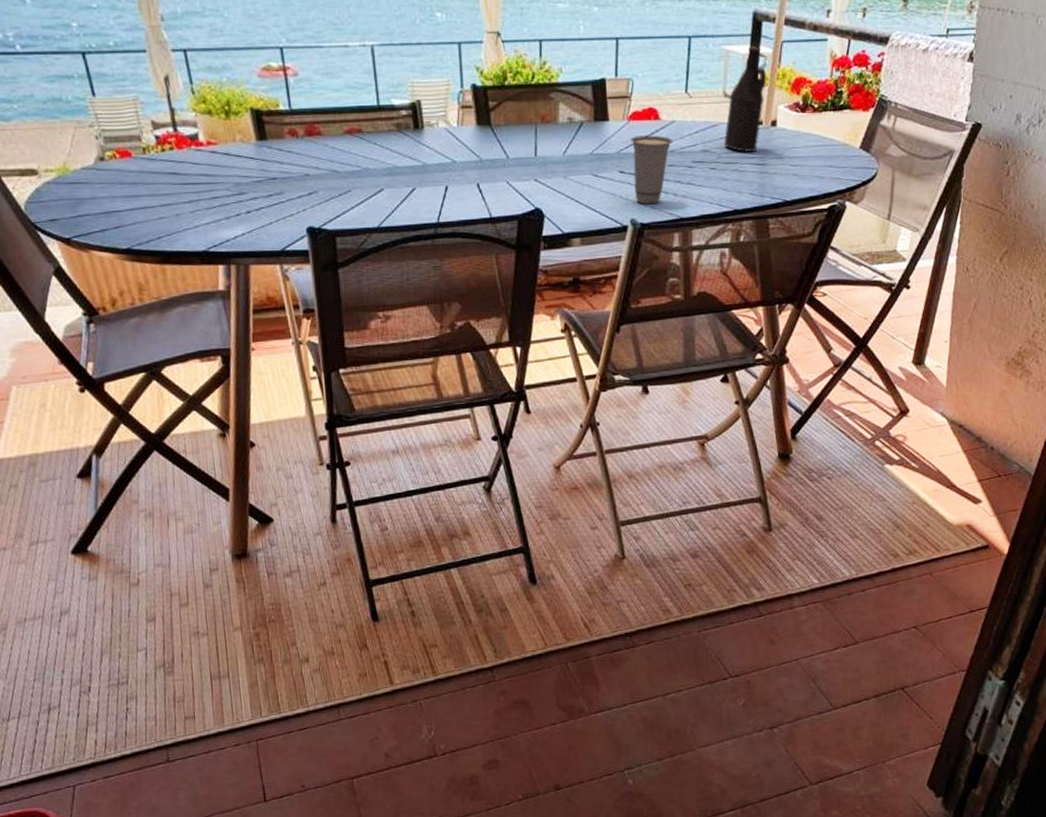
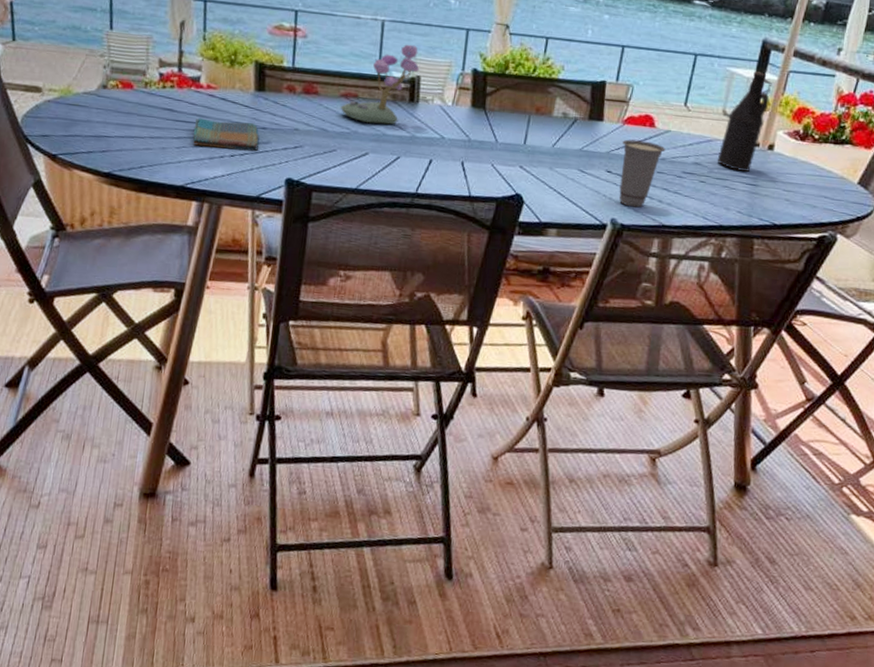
dish towel: none [203,174,273,207] -> present [193,118,259,152]
flowering plant: none [346,67,419,157] -> present [340,44,420,125]

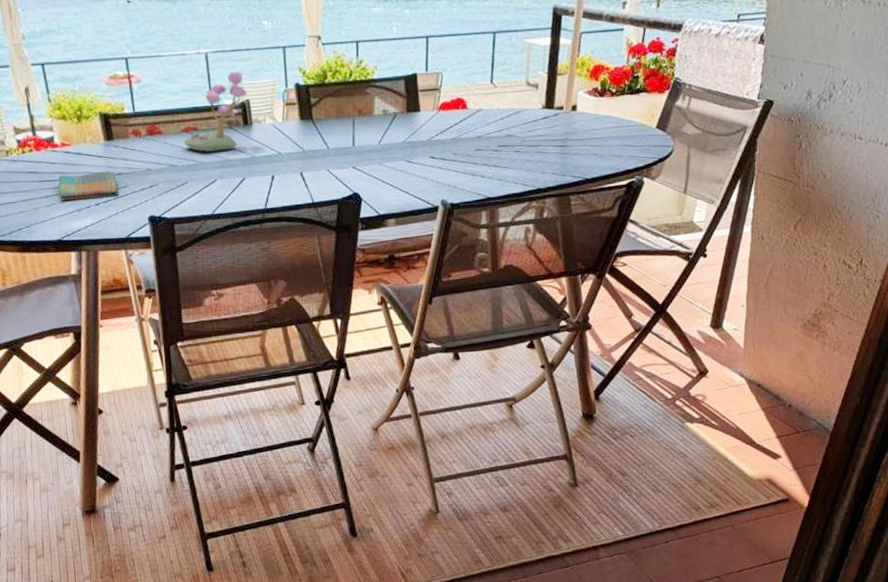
cup: present [618,139,666,208] -> none [440,123,480,187]
bottle: present [717,71,772,172] -> none [527,38,567,136]

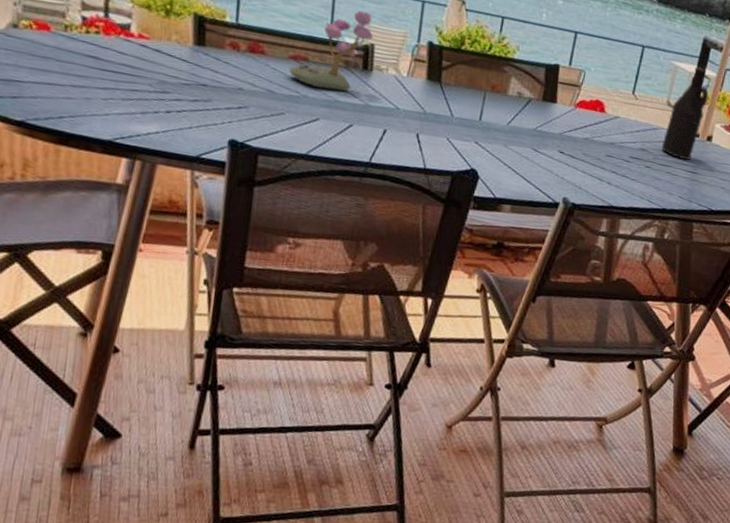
dish towel: present [58,170,119,201] -> none [122,68,199,109]
bottle: none [527,38,567,136] -> present [661,67,712,160]

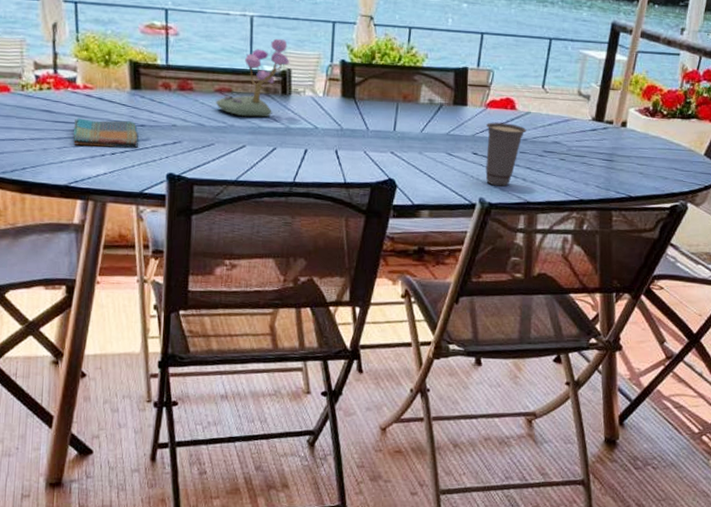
dish towel: none [122,68,199,109] -> present [73,118,138,149]
cup: none [570,122,615,188] -> present [485,122,527,187]
bottle: present [661,67,712,160] -> none [575,53,622,148]

